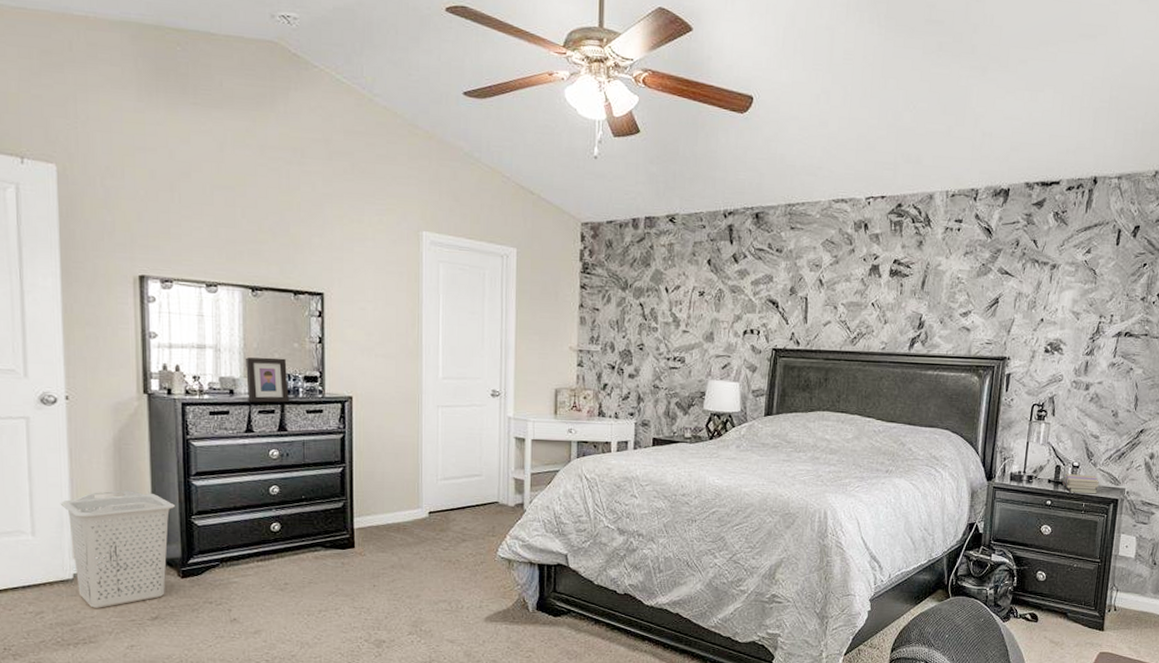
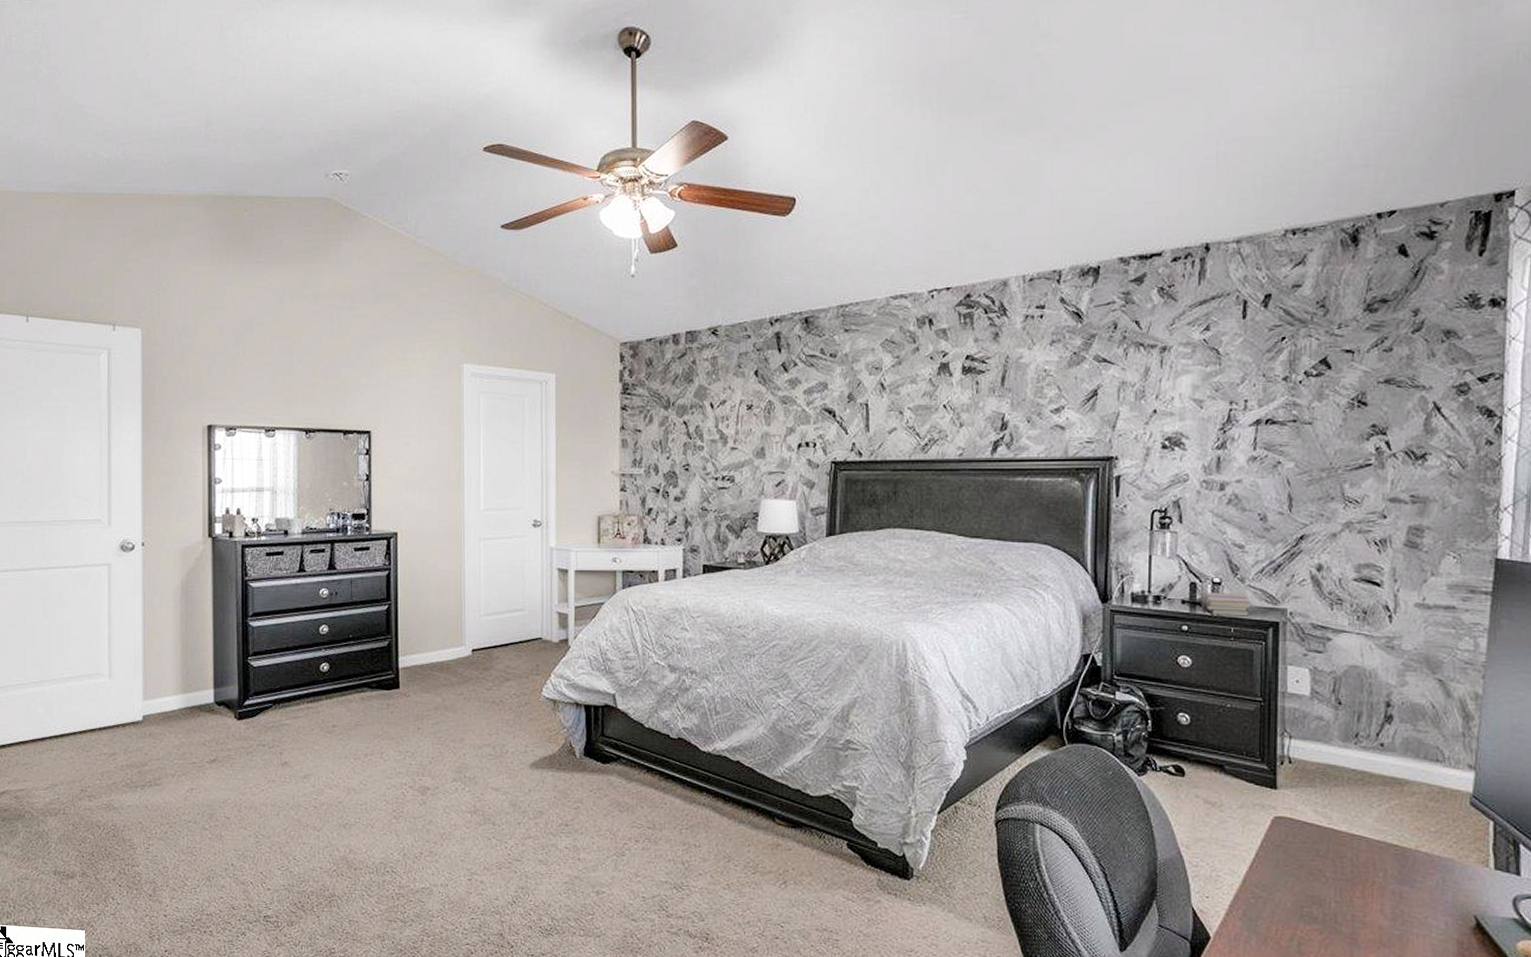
laundry basket: present [60,490,176,608] -> none [134,632,234,750]
picture frame: present [246,357,289,404] -> none [299,497,338,543]

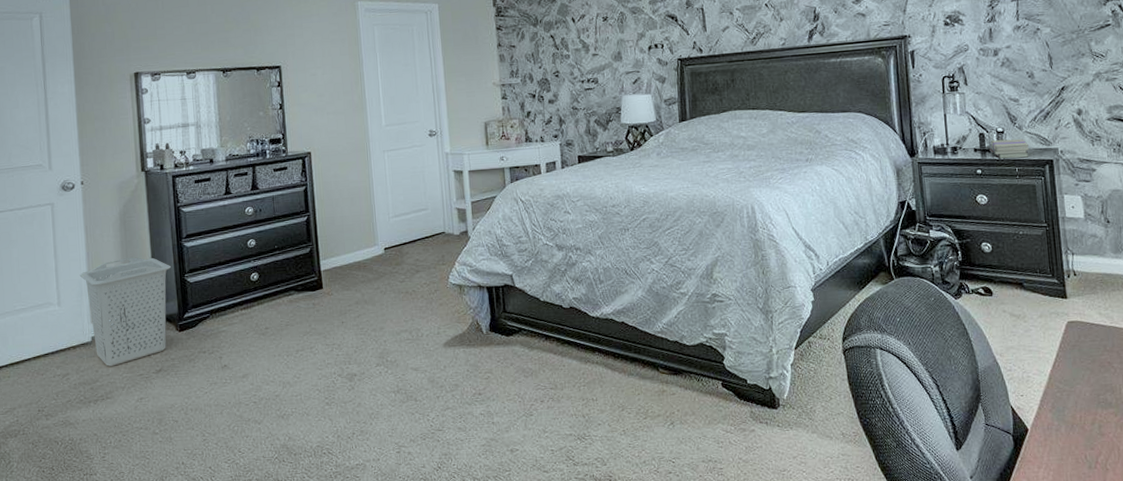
laundry basket: none [134,632,234,750] -> present [79,257,172,366]

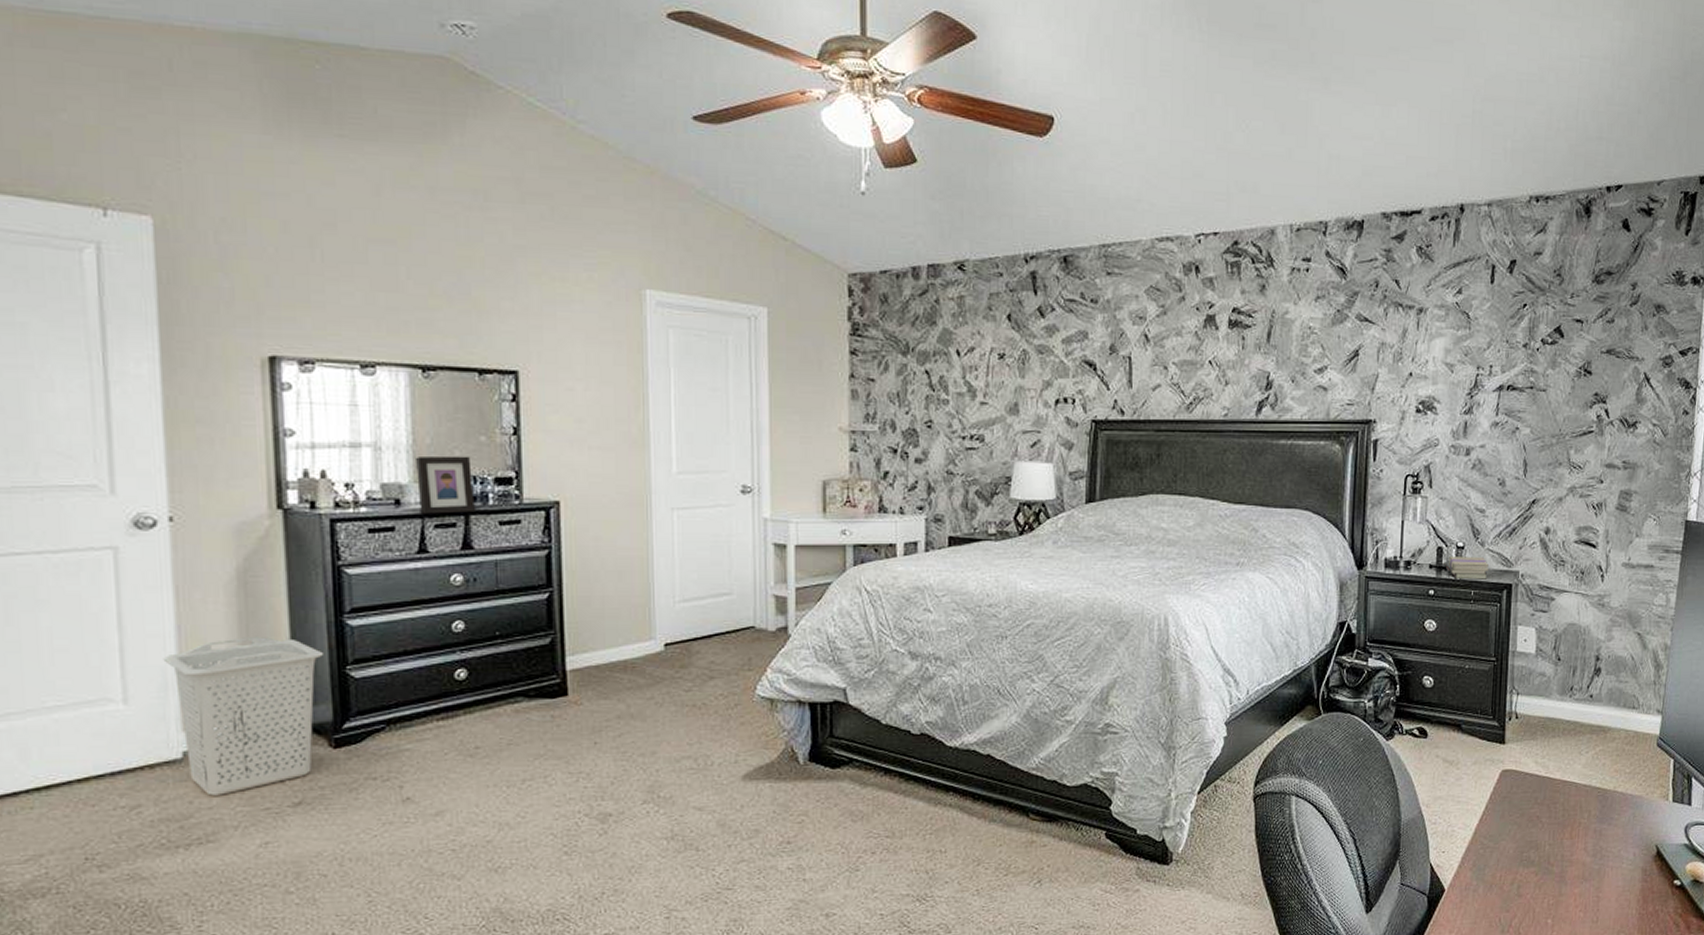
picture frame: none [221,126,258,169] -> present [416,455,475,516]

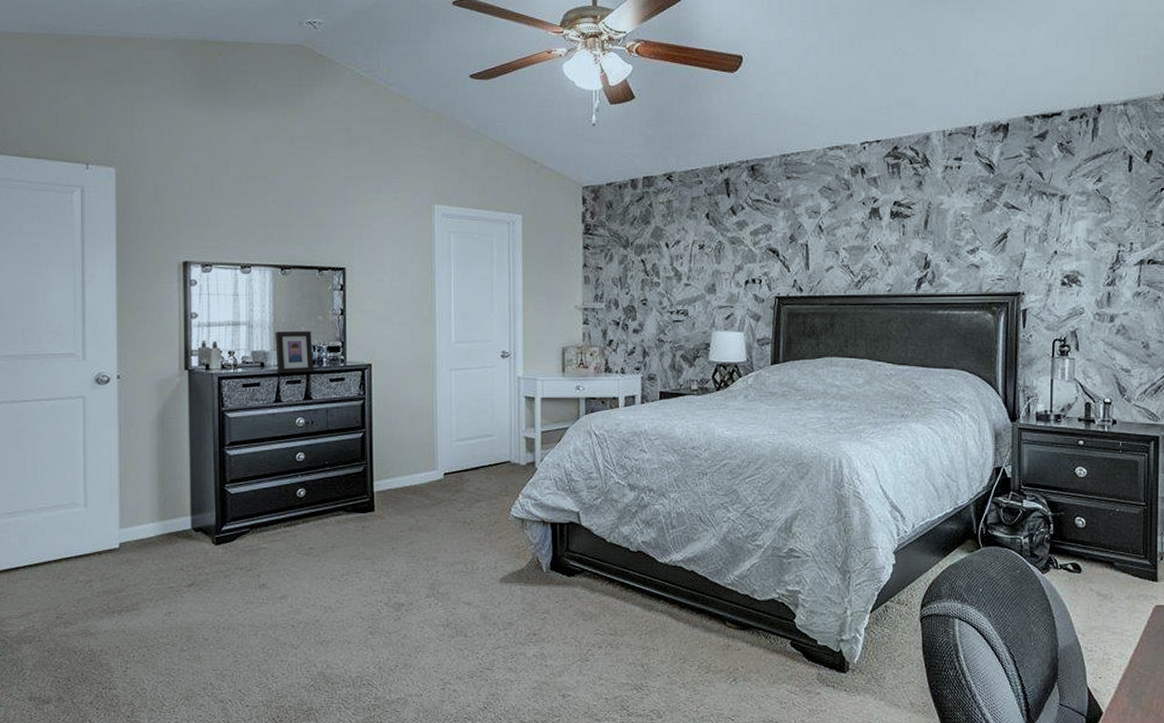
laundry basket: present [163,637,325,796] -> none [110,462,212,576]
books: present [1444,556,1489,580] -> none [1092,411,1135,432]

